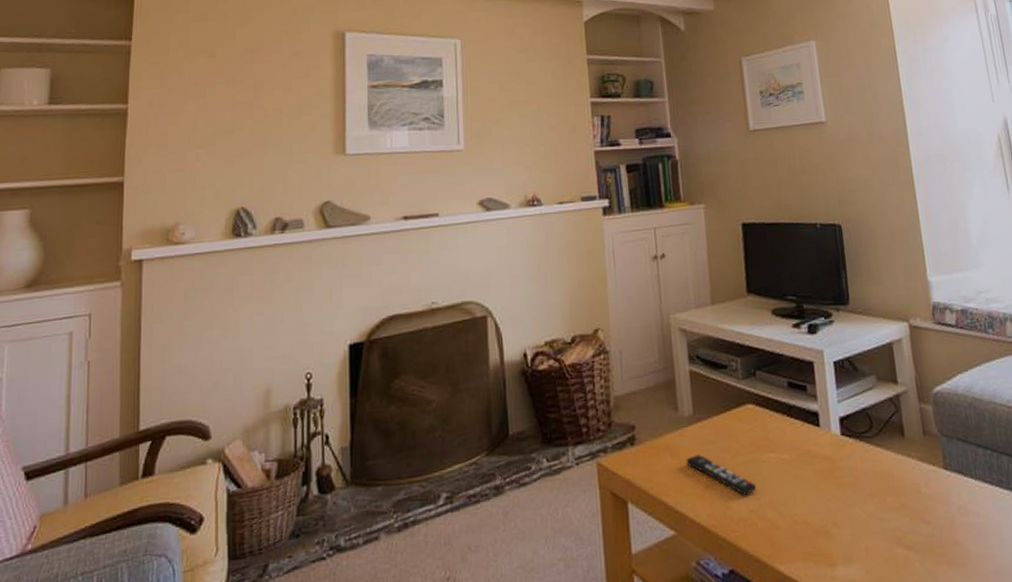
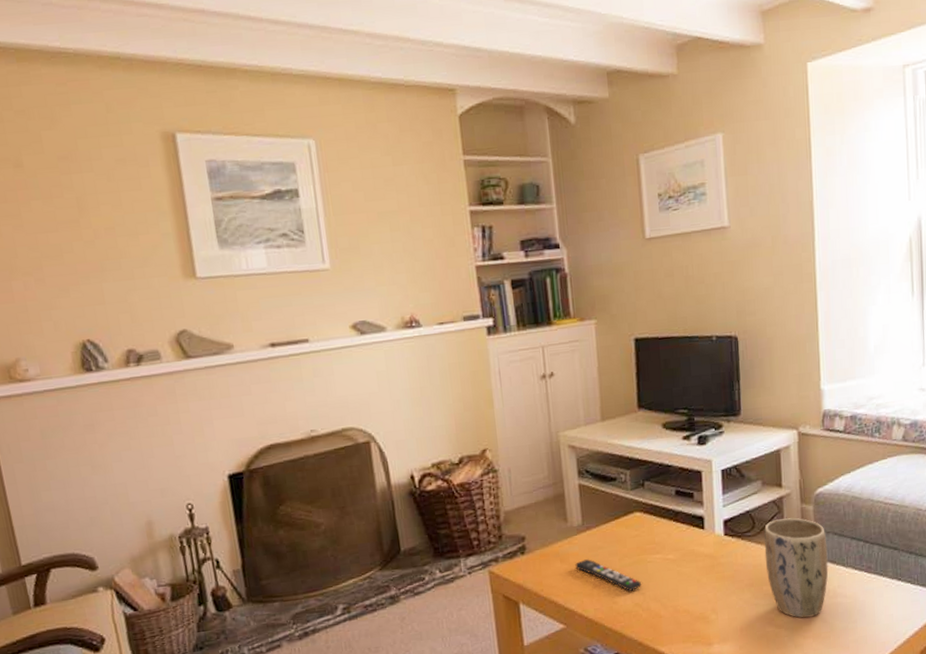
plant pot: none [883,418,957,539] -> present [764,518,829,618]

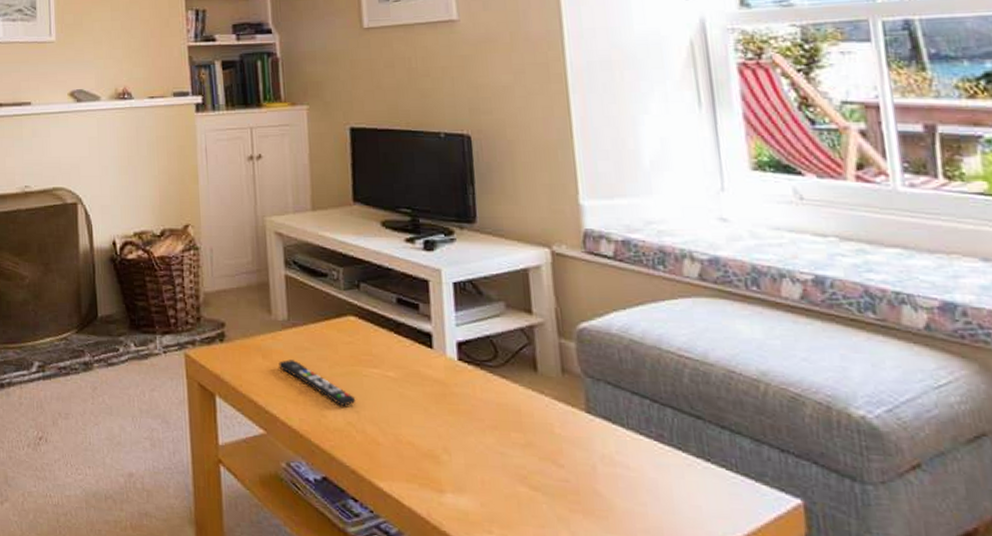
plant pot: present [764,518,829,618] -> none [510,352,601,485]

